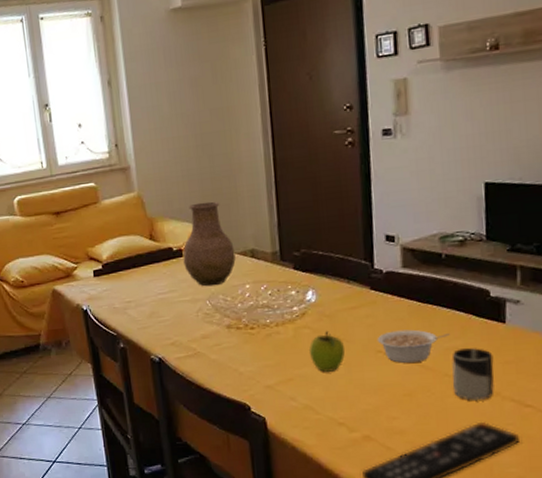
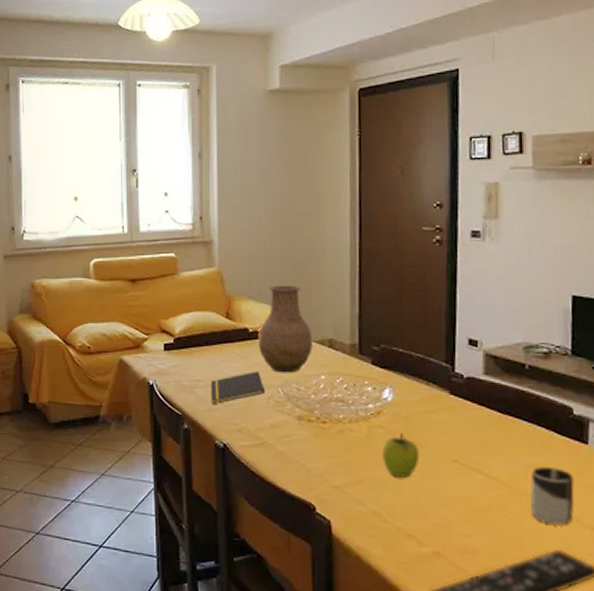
notepad: none [141,287,194,322] -> present [210,371,265,404]
legume: present [377,329,450,363] -> none [453,440,530,477]

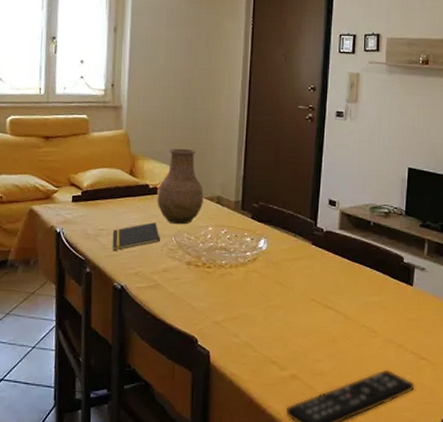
fruit: present [381,433,419,478] -> none [255,277,285,314]
cup: present [530,467,575,525] -> none [368,304,401,350]

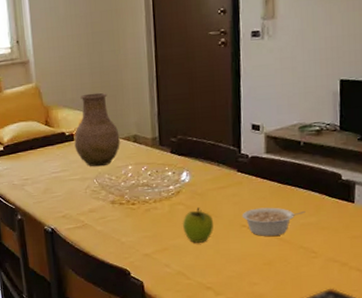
notepad: present [112,222,160,250] -> none [37,167,83,197]
fruit: none [255,277,285,314] -> present [182,207,213,243]
legume: none [312,283,370,312] -> present [241,207,305,236]

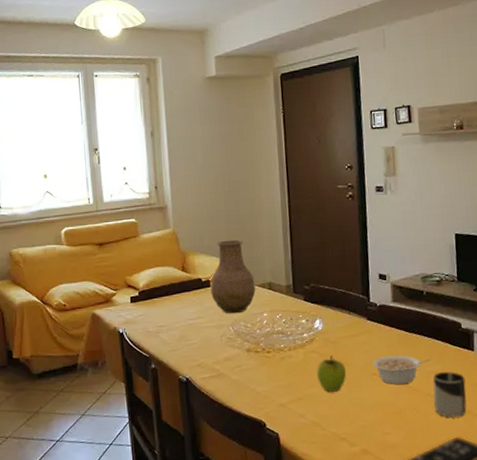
cup: none [306,224,343,270] -> present [433,372,467,418]

